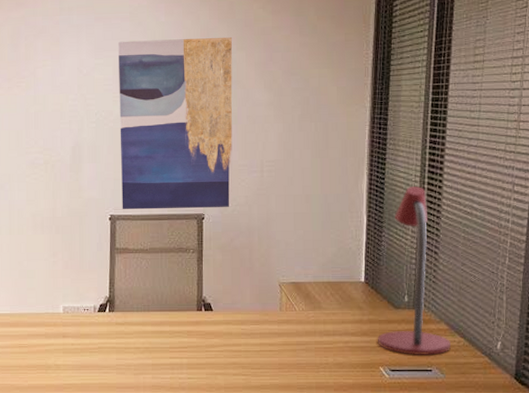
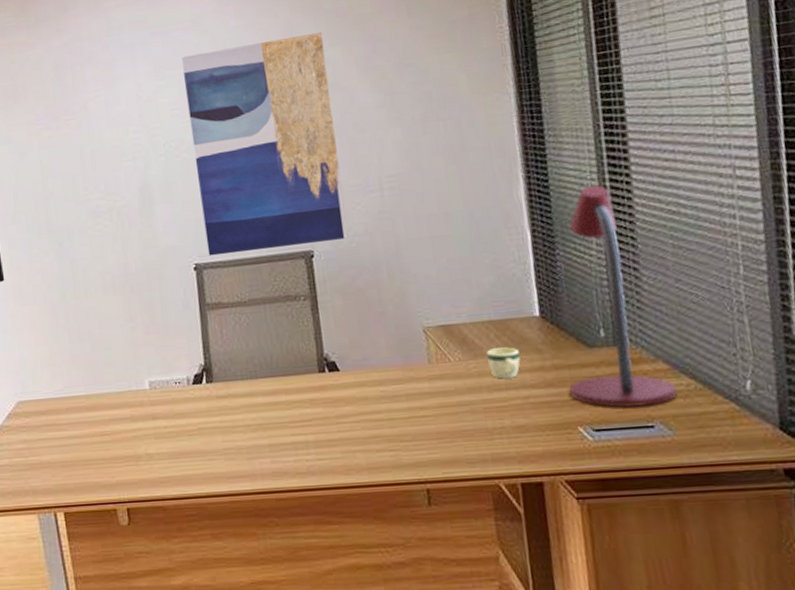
mug: none [323,303,346,327] -> present [487,347,521,379]

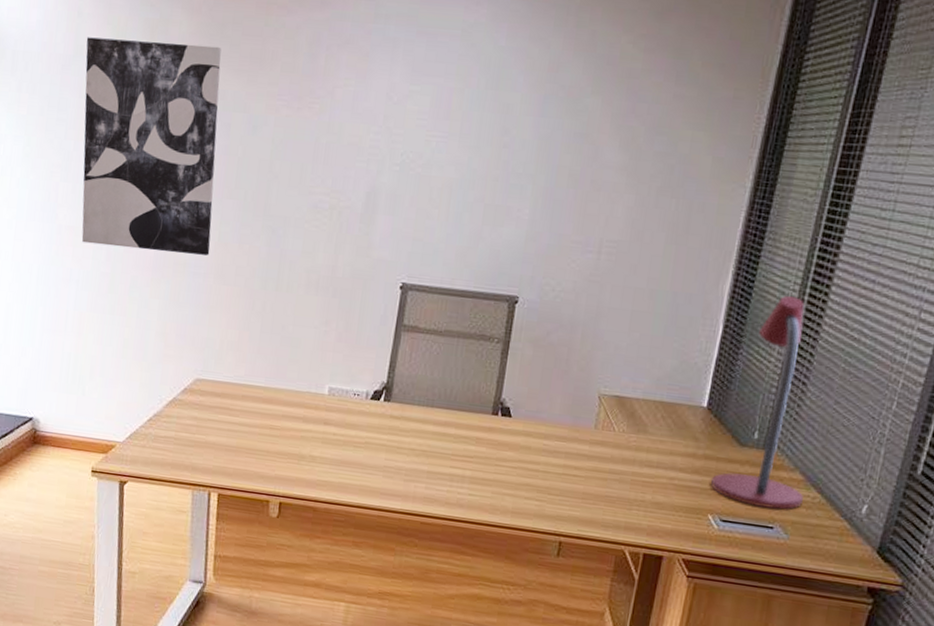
wall art: present [181,31,348,256] -> none [417,65,589,292]
mug: present [487,347,521,379] -> none [647,427,678,459]

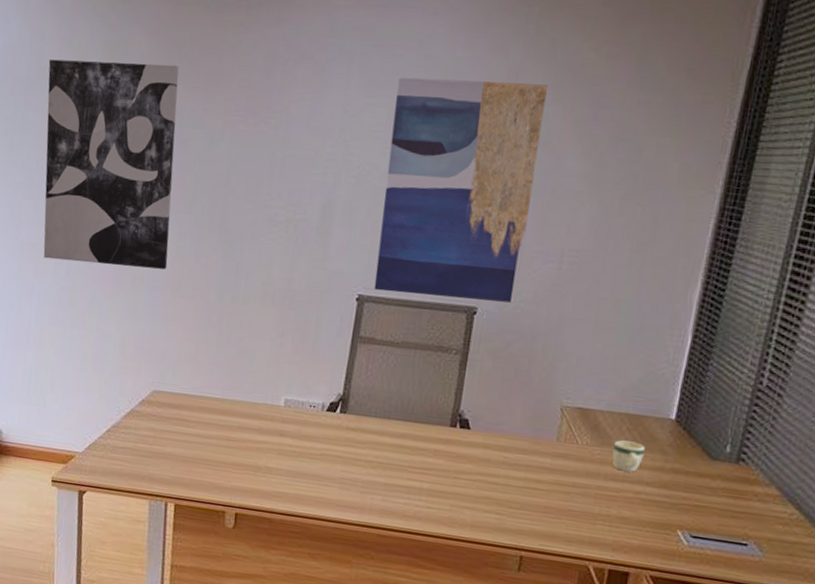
wall art: none [417,65,589,292] -> present [374,77,549,303]
mug: none [647,427,678,459] -> present [612,440,645,472]
desk lamp: present [711,296,805,510] -> none [680,305,780,527]

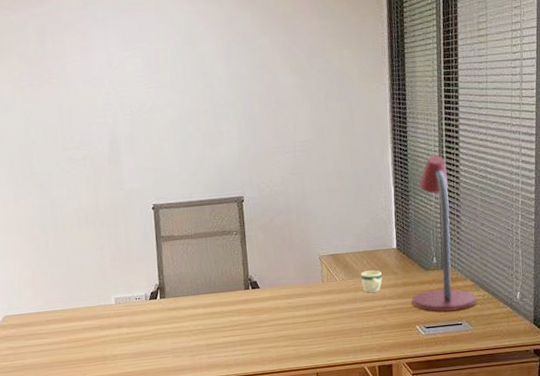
wall art: present [374,77,549,303] -> none [144,23,269,199]
desk lamp: none [680,305,780,527] -> present [412,155,477,311]

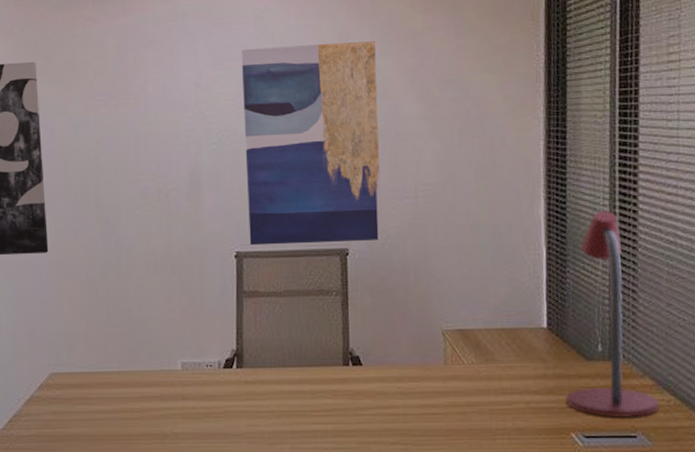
wall art: none [144,23,269,199] -> present [240,40,382,246]
mug: present [361,270,382,293] -> none [497,354,526,384]

